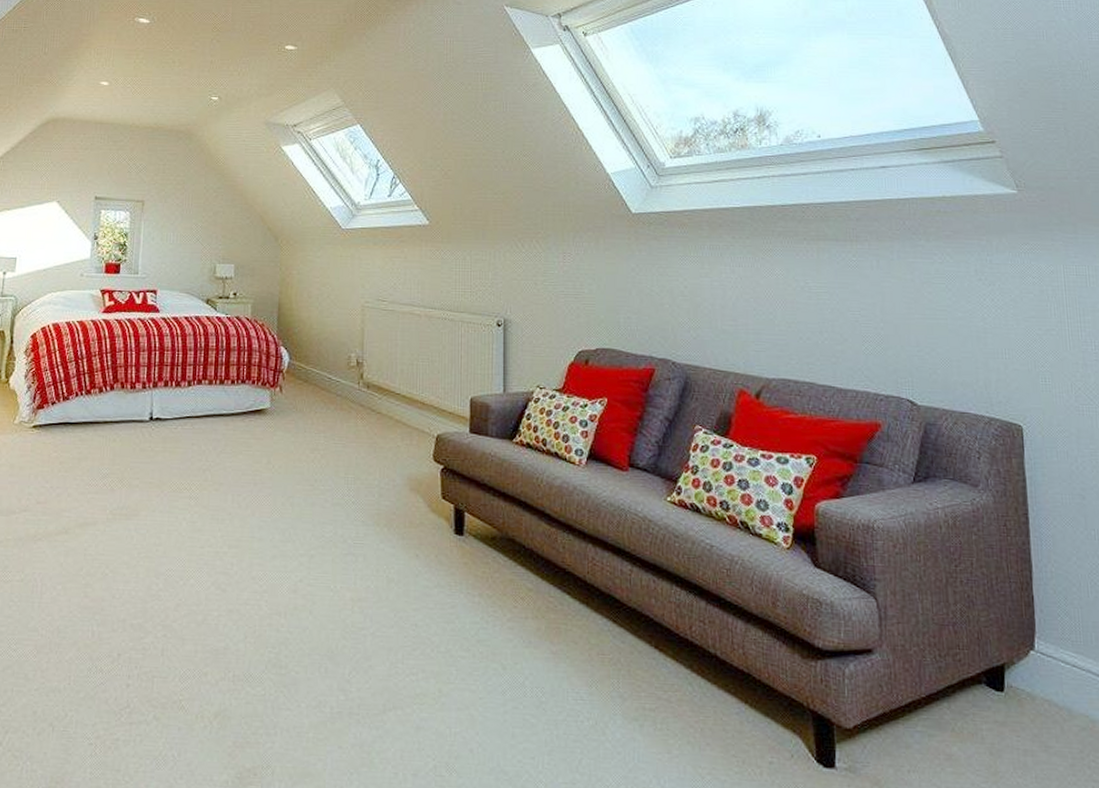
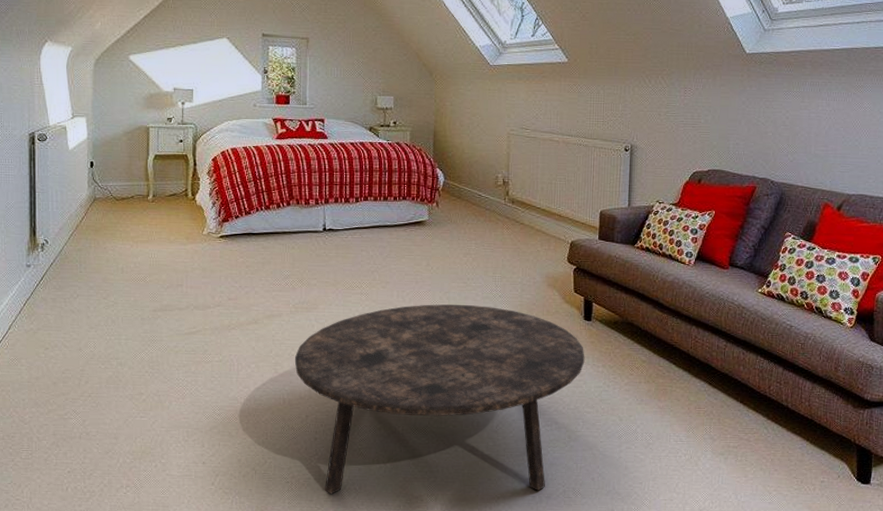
coffee table: none [108,512,457,766] -> present [294,304,585,494]

